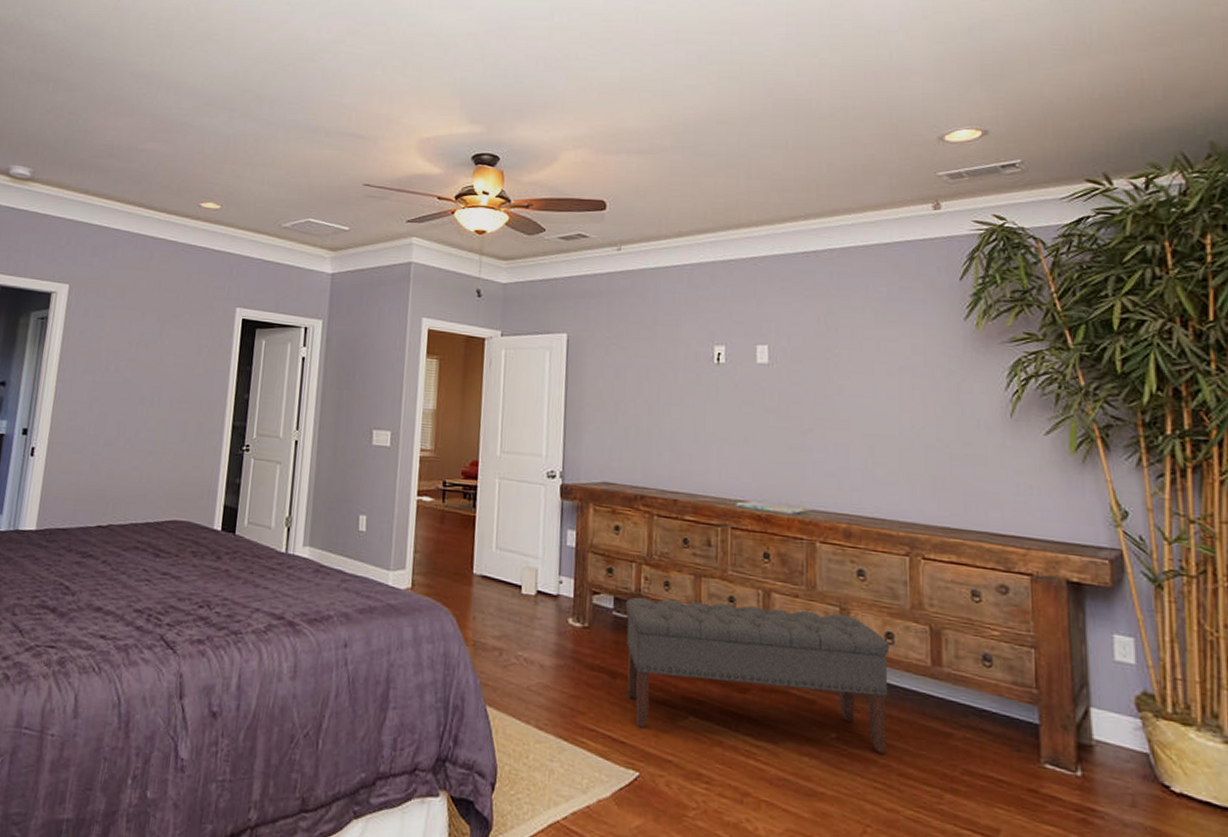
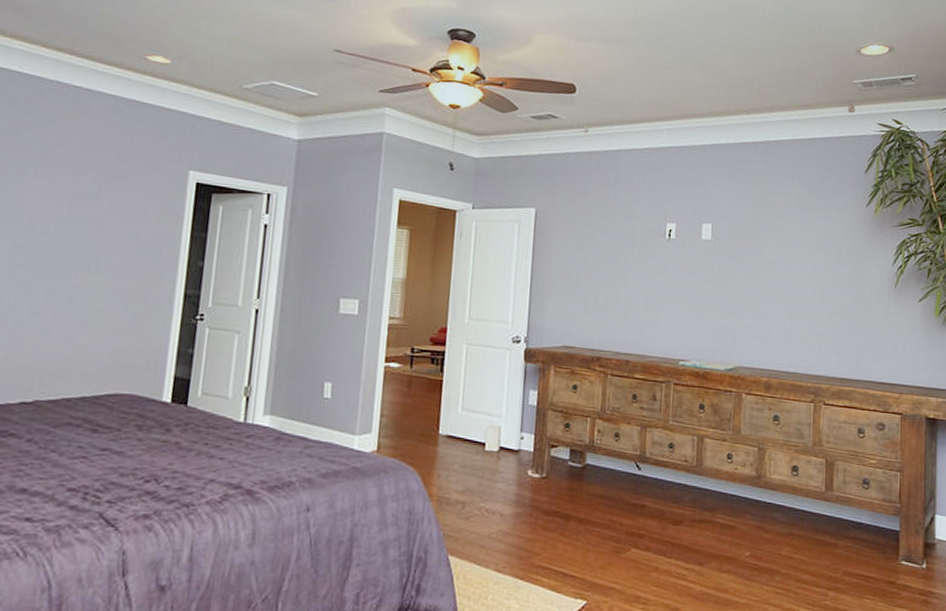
bench: present [625,597,890,754] -> none [578,448,795,565]

